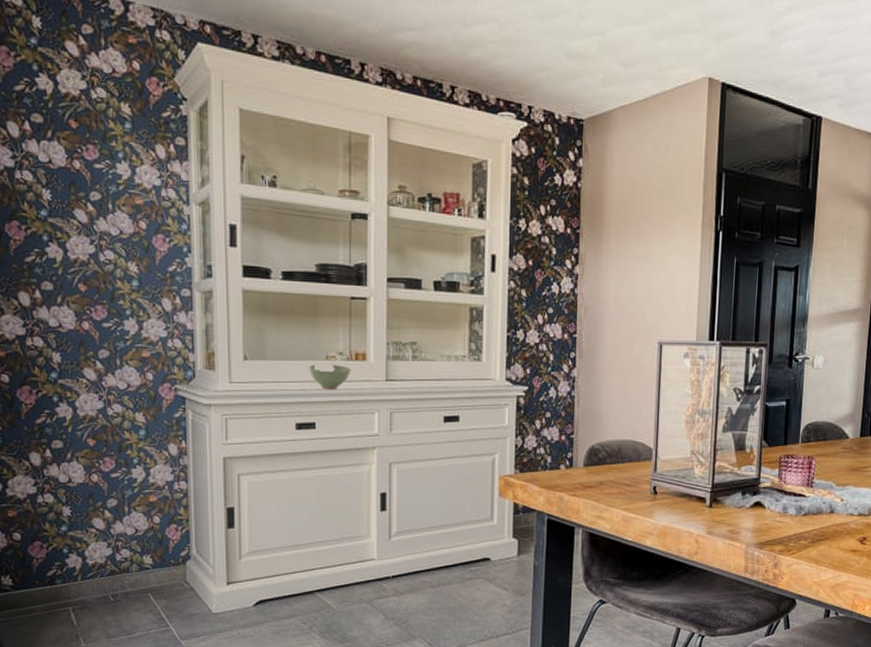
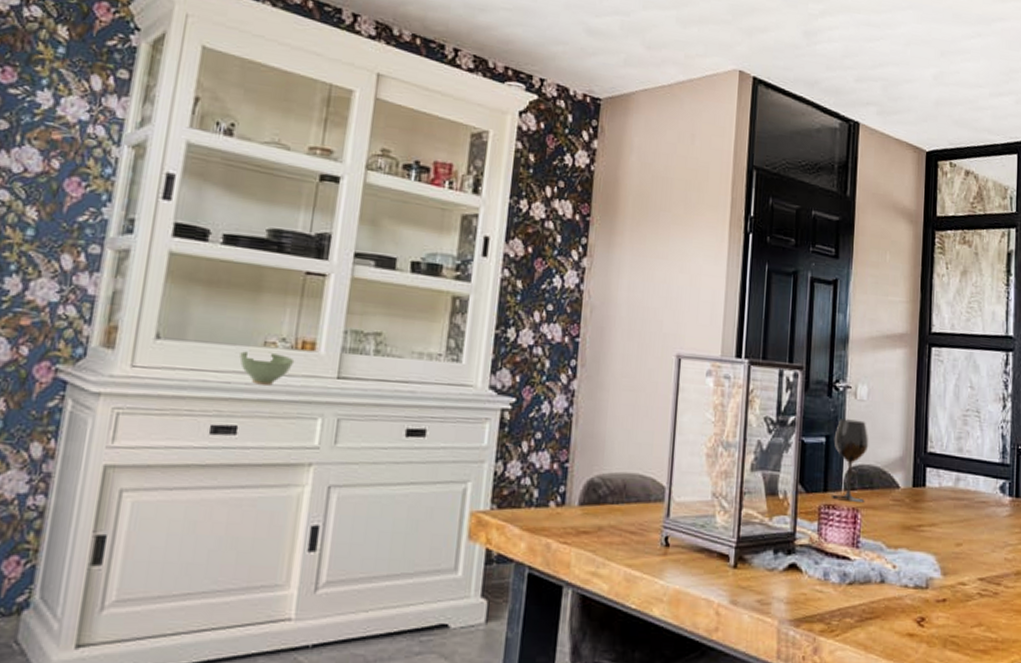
wineglass: none [791,385,824,452] -> present [832,419,869,503]

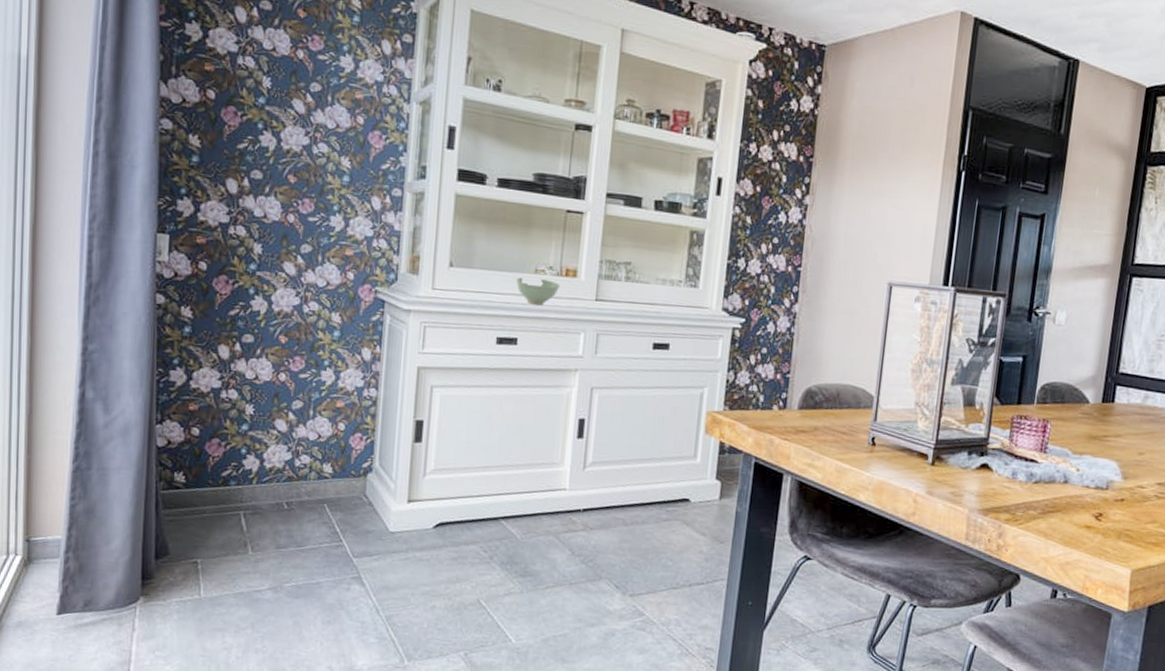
wineglass: present [832,419,869,503] -> none [1024,341,1064,415]

